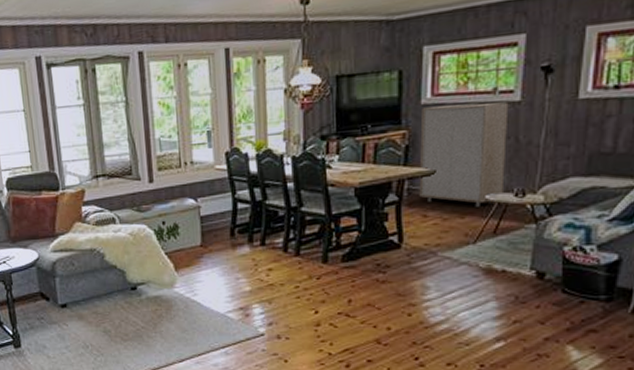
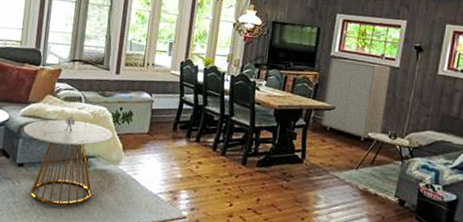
side table: none [57,241,161,343] -> present [23,115,113,206]

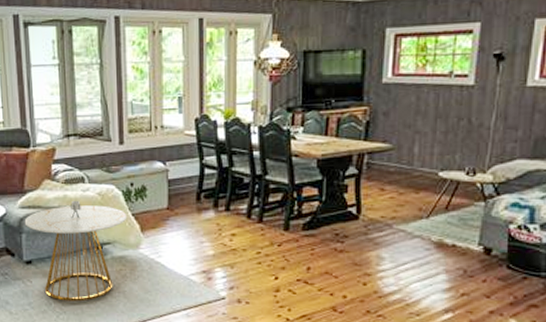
storage cabinet: present [321,58,391,141] -> none [378,85,463,183]

